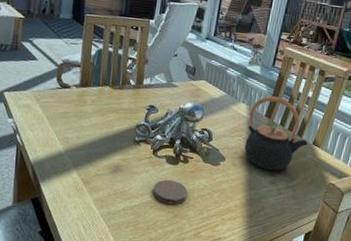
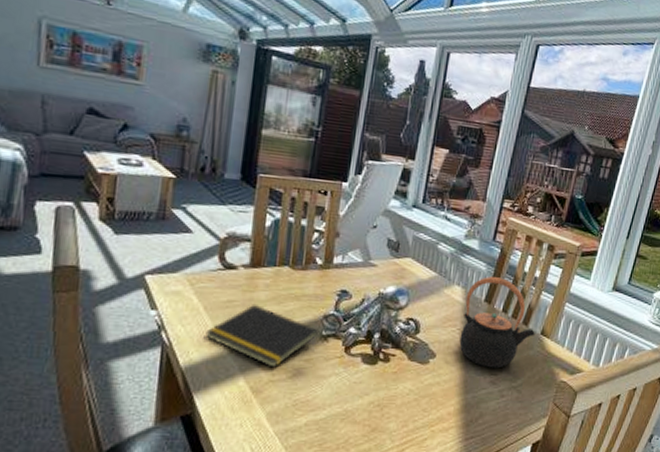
notepad: none [48,115,132,165] -> present [205,303,318,368]
coaster: present [152,179,188,205] -> none [343,384,389,416]

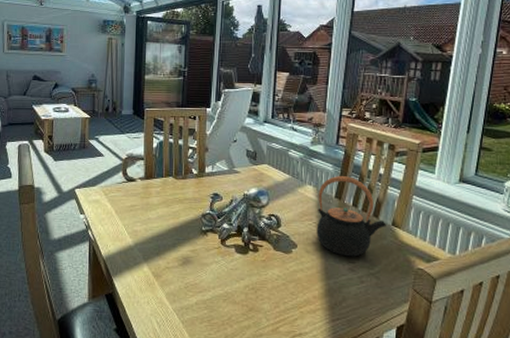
notepad: present [205,303,318,368] -> none [118,207,199,257]

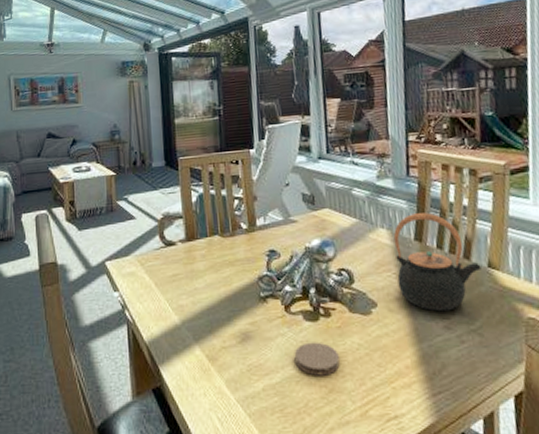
coaster: none [224,270,261,297] -> present [294,342,340,376]

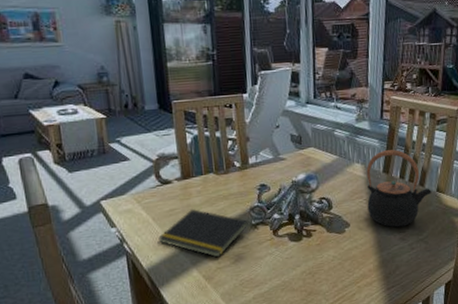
notepad: none [160,274,257,334] -> present [158,208,249,258]
coaster: present [294,342,340,376] -> none [280,257,318,284]

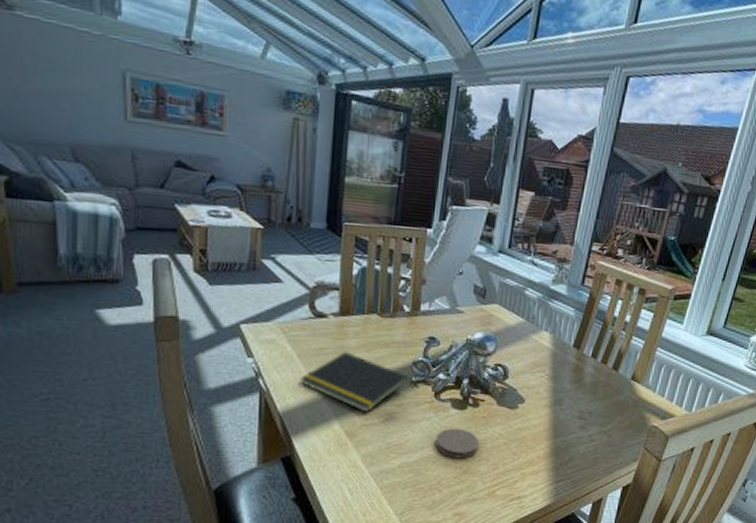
coaster: none [280,257,318,284] -> present [435,428,479,459]
teapot: present [366,149,432,228] -> none [548,322,626,413]

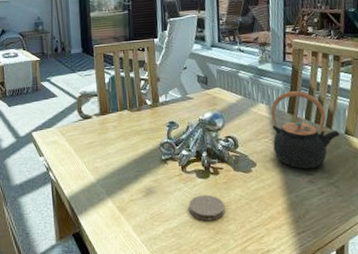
notepad: present [300,351,408,413] -> none [79,142,159,190]
teapot: none [548,322,626,413] -> present [271,91,340,170]

